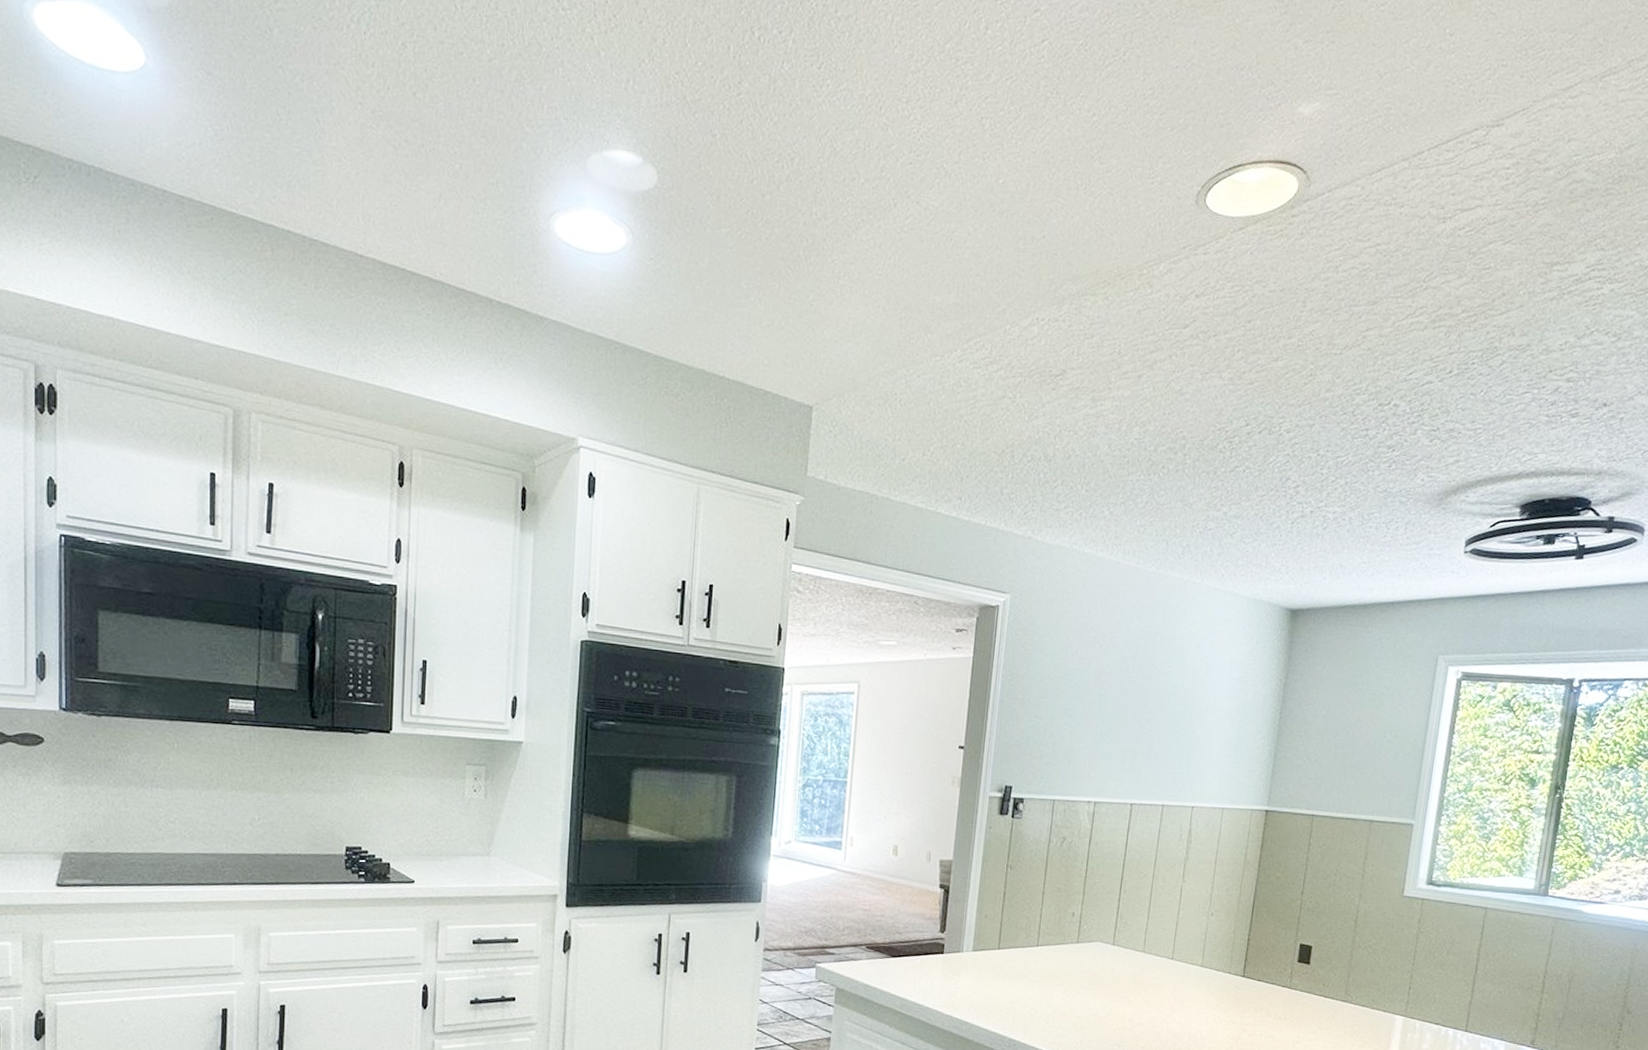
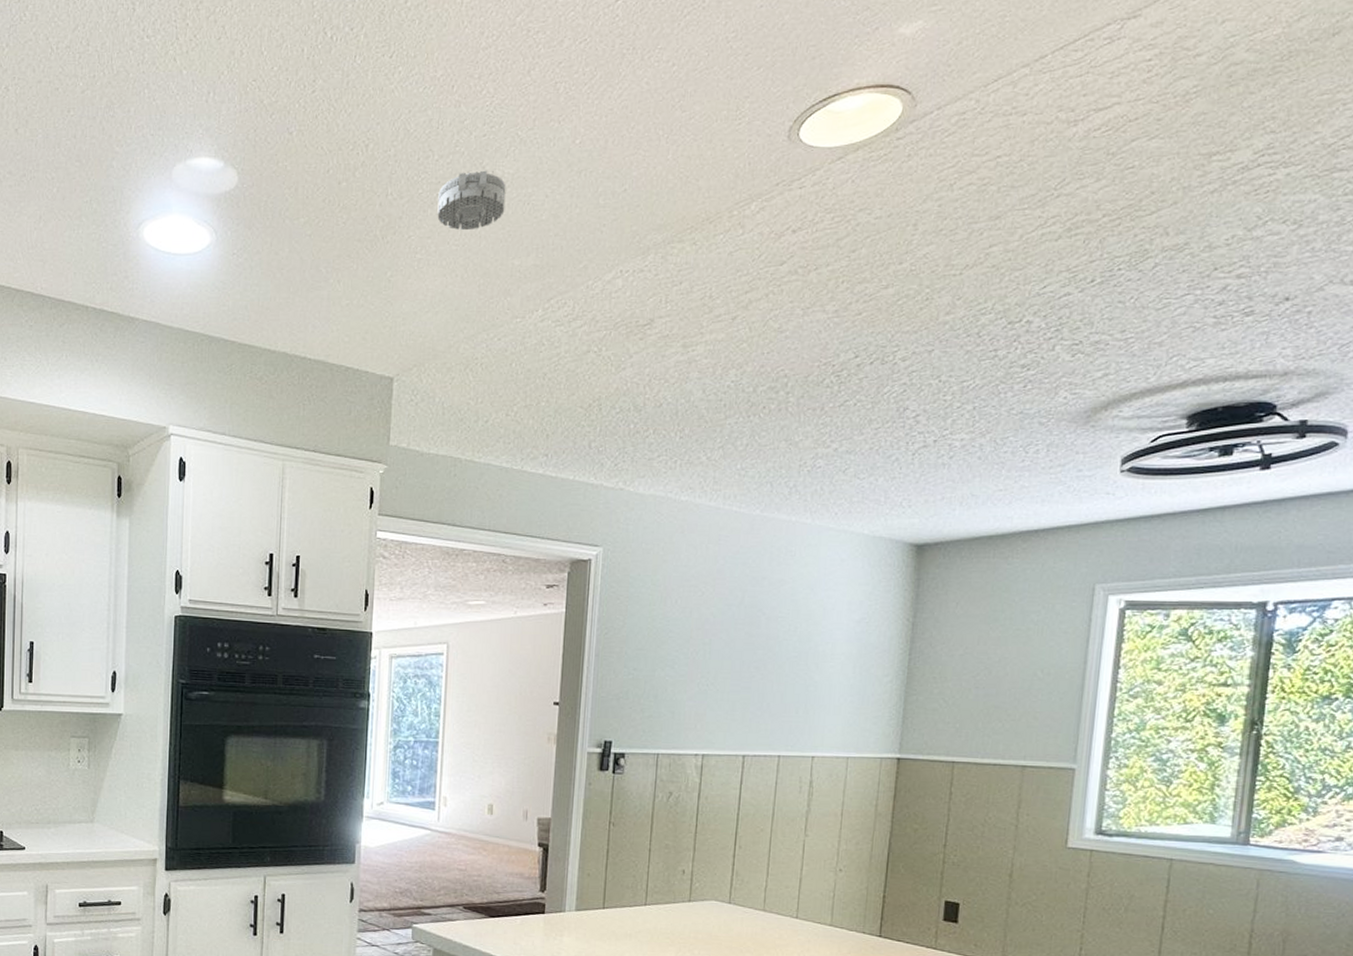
smoke detector: none [861,199,930,261] -> present [437,170,506,231]

